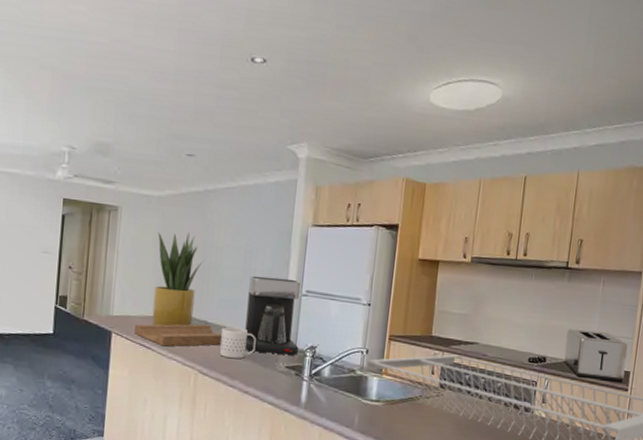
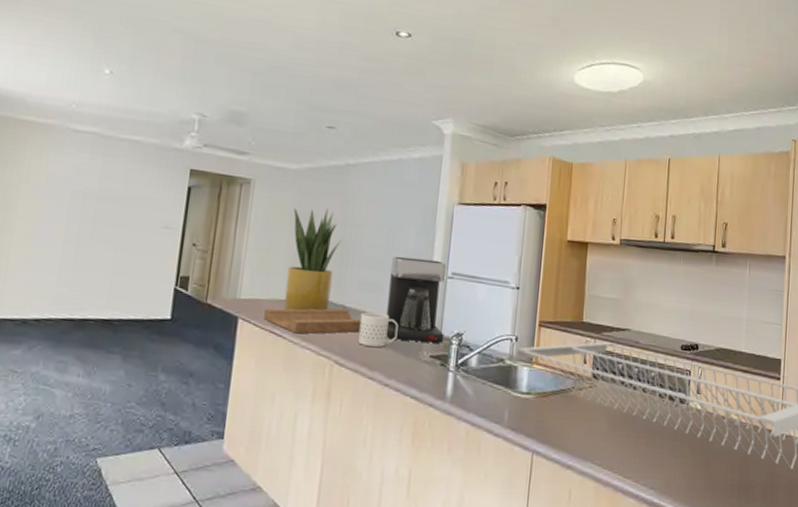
toaster: present [564,328,628,383] -> none [716,314,777,372]

